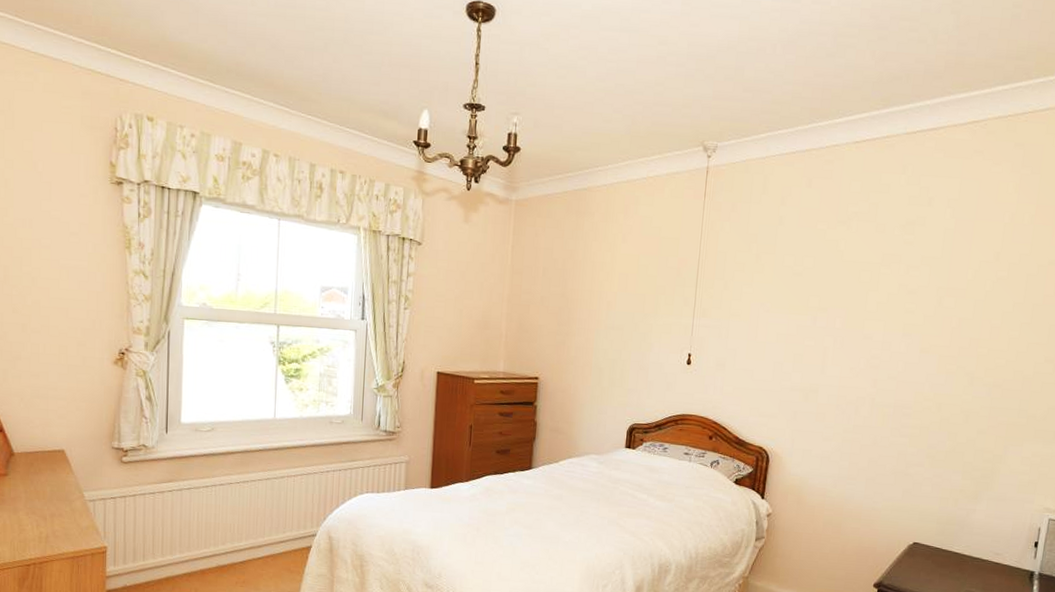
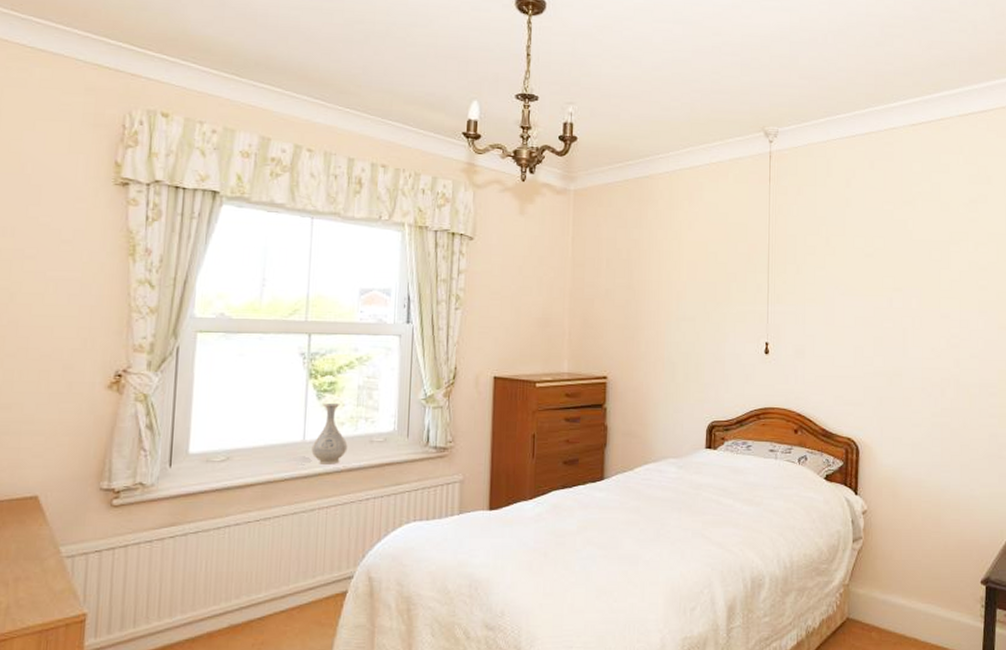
vase: none [281,387,311,441] -> present [311,404,348,466]

